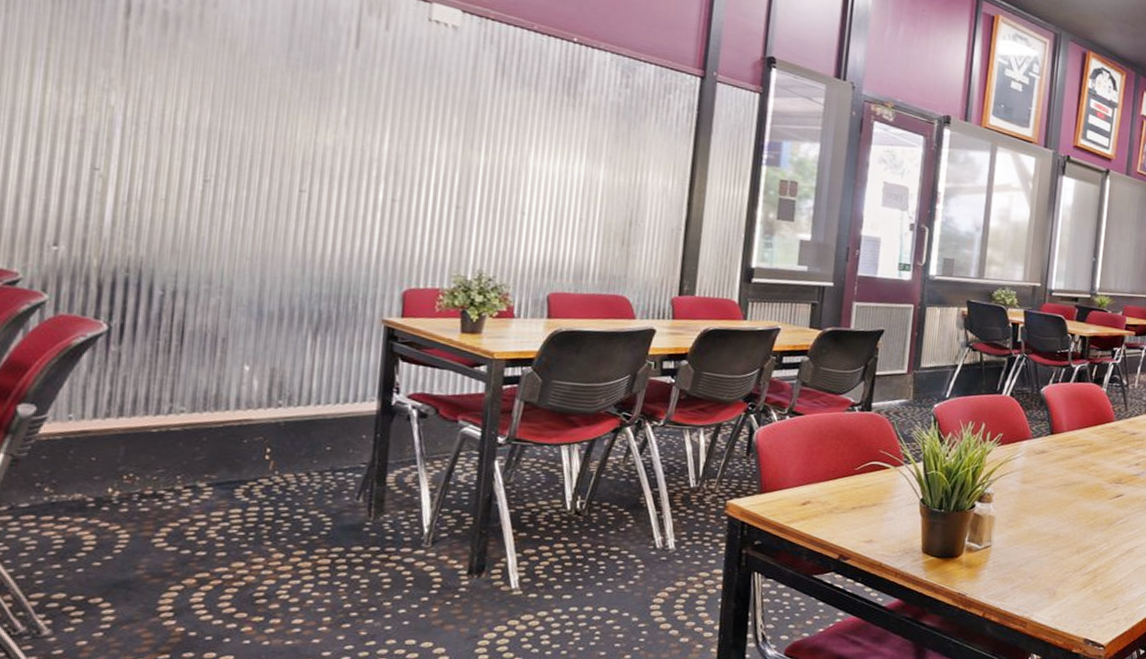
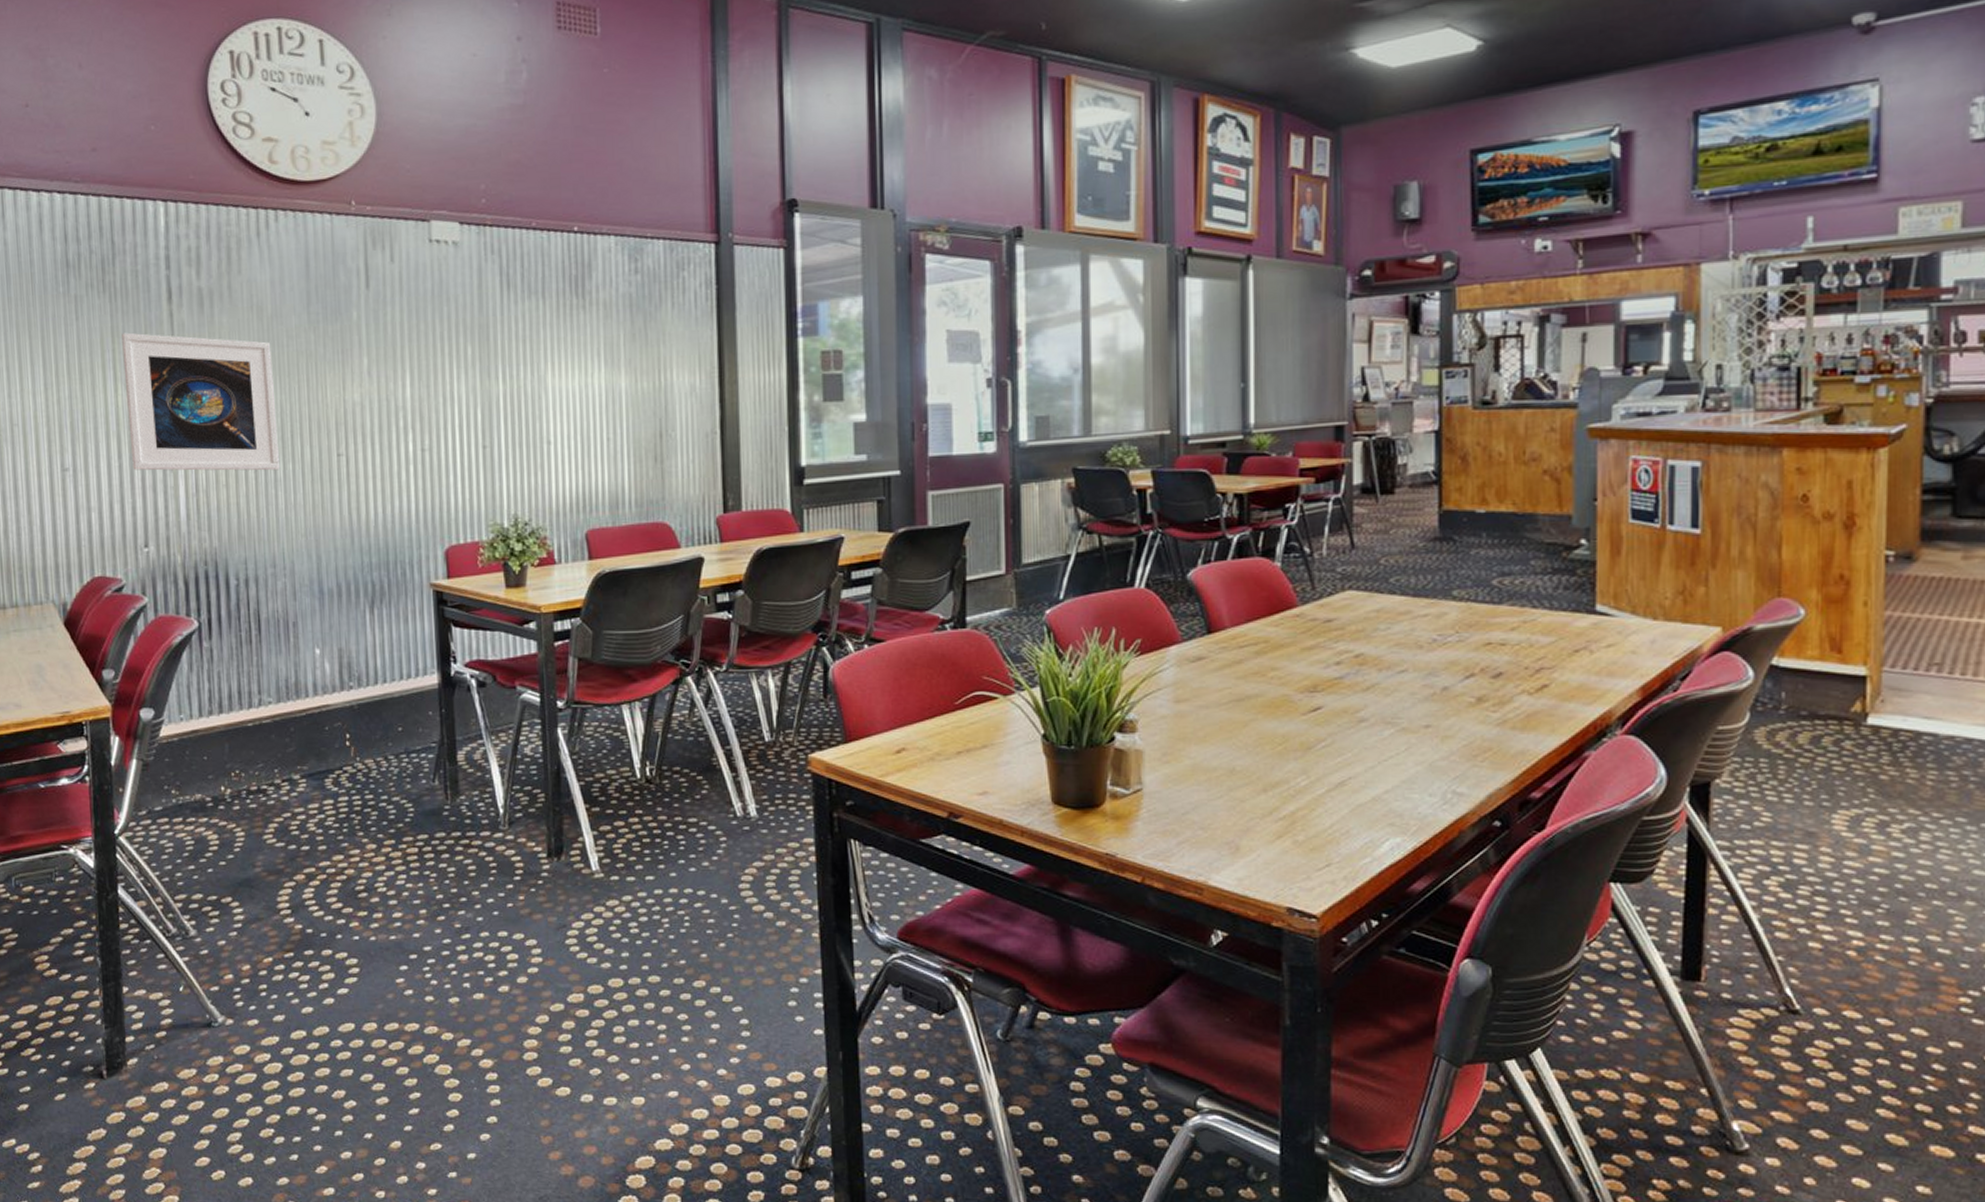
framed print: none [52,35,241,195] -> present [122,332,281,471]

